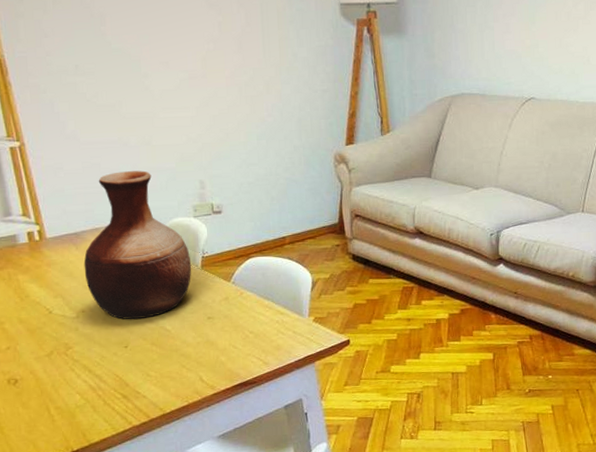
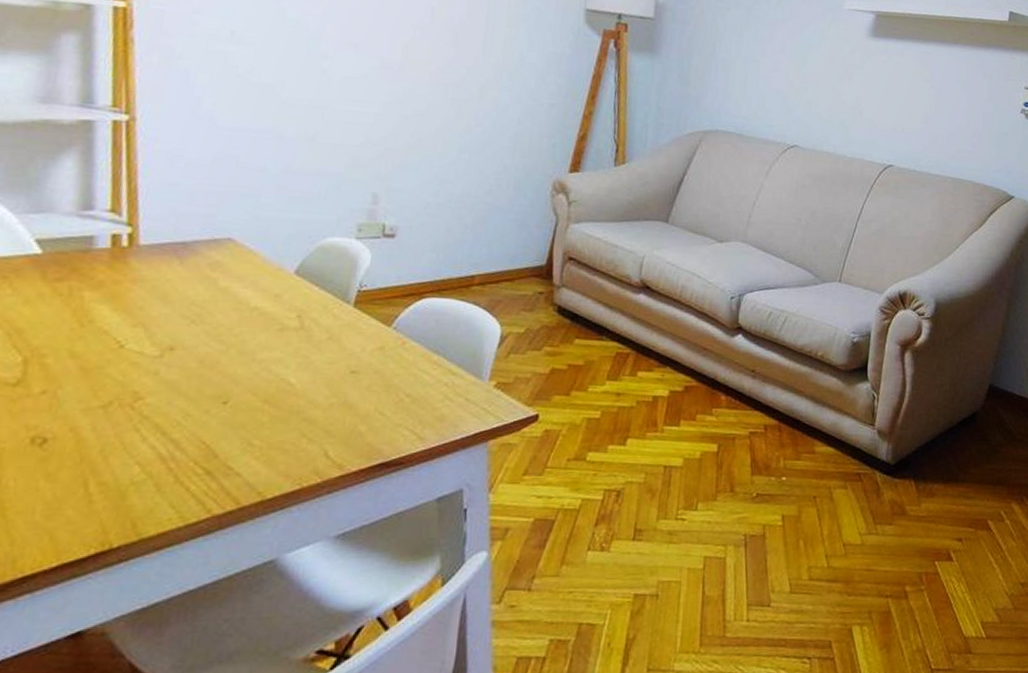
vase: present [83,170,192,320] -> none [184,170,342,366]

